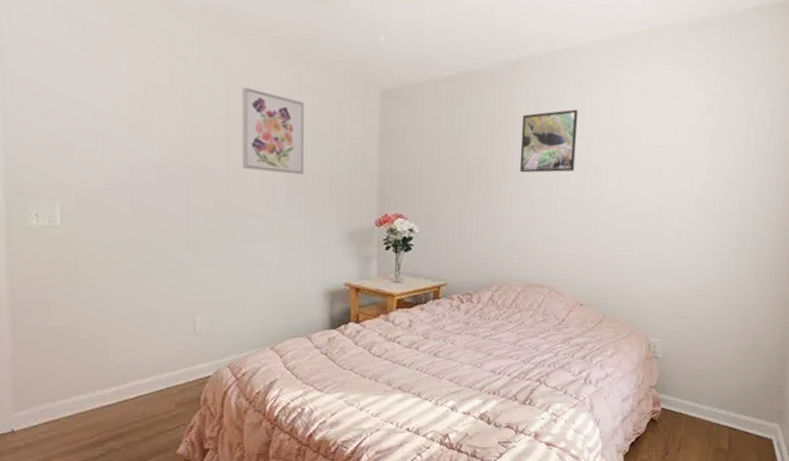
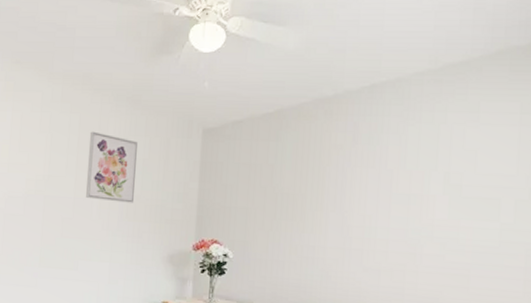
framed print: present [519,109,578,173] -> none [335,139,400,203]

